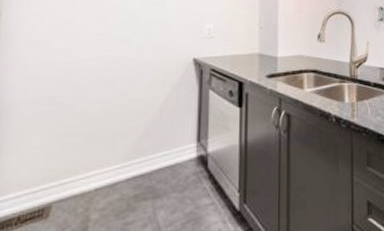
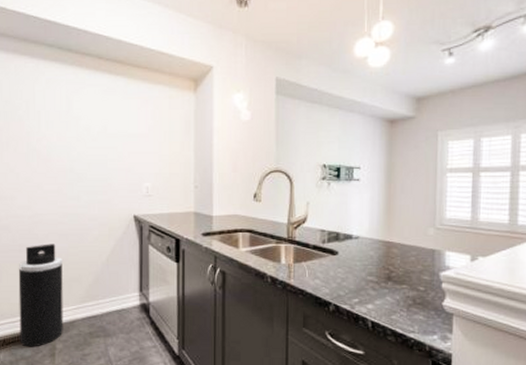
trash can: none [41,93,106,223] -> present [18,244,64,347]

